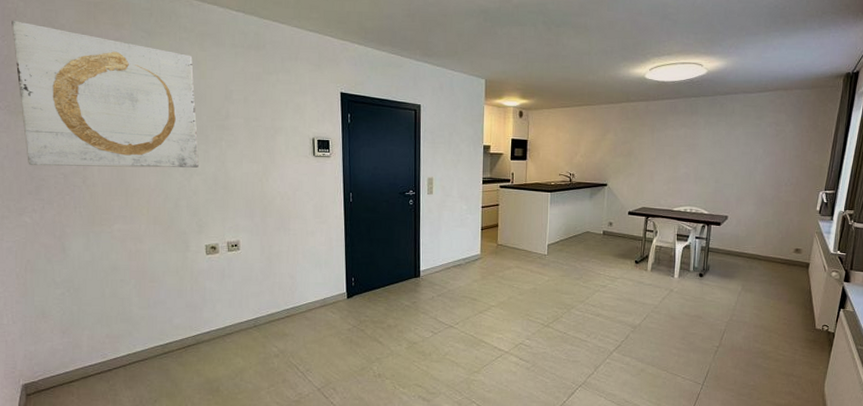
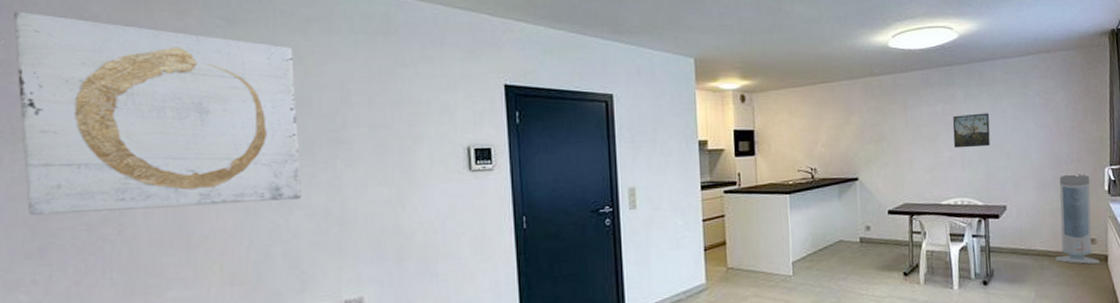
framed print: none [690,138,725,167] -> present [952,113,991,148]
air purifier: none [763,195,805,270] -> present [1055,174,1100,264]

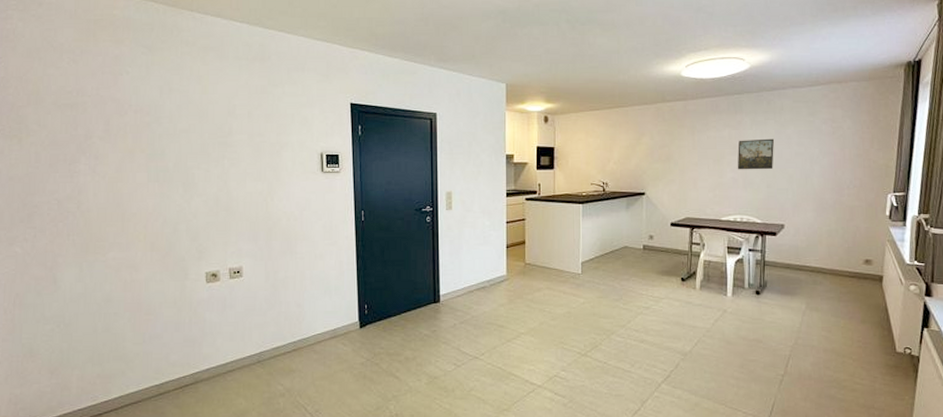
wall art: present [13,12,301,216] -> none [9,42,200,192]
air purifier: present [1055,174,1100,264] -> none [829,199,874,284]

